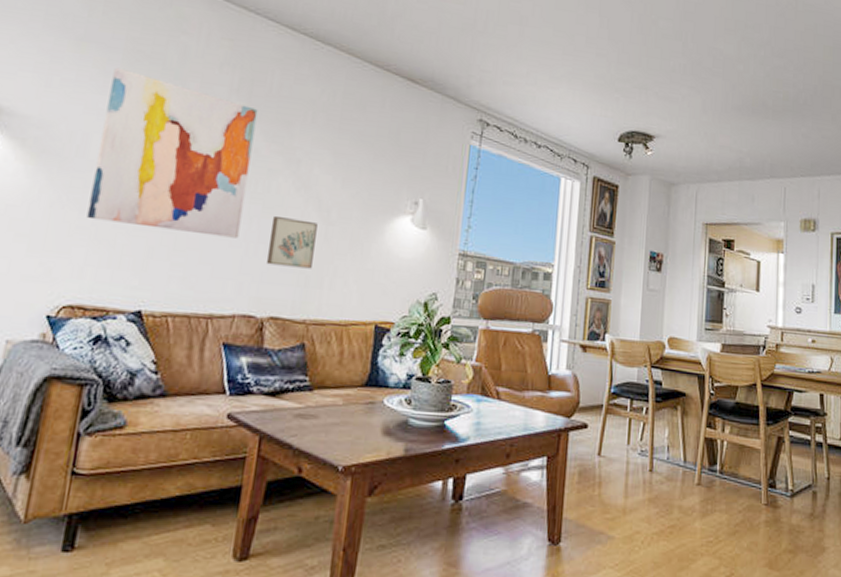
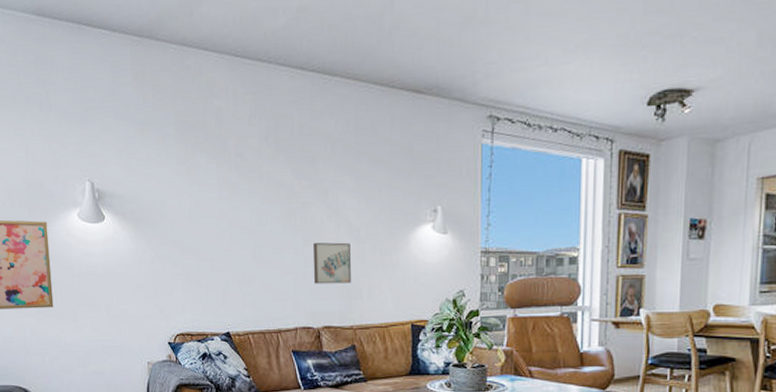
wall art: present [86,67,258,239] -> none [171,140,289,267]

